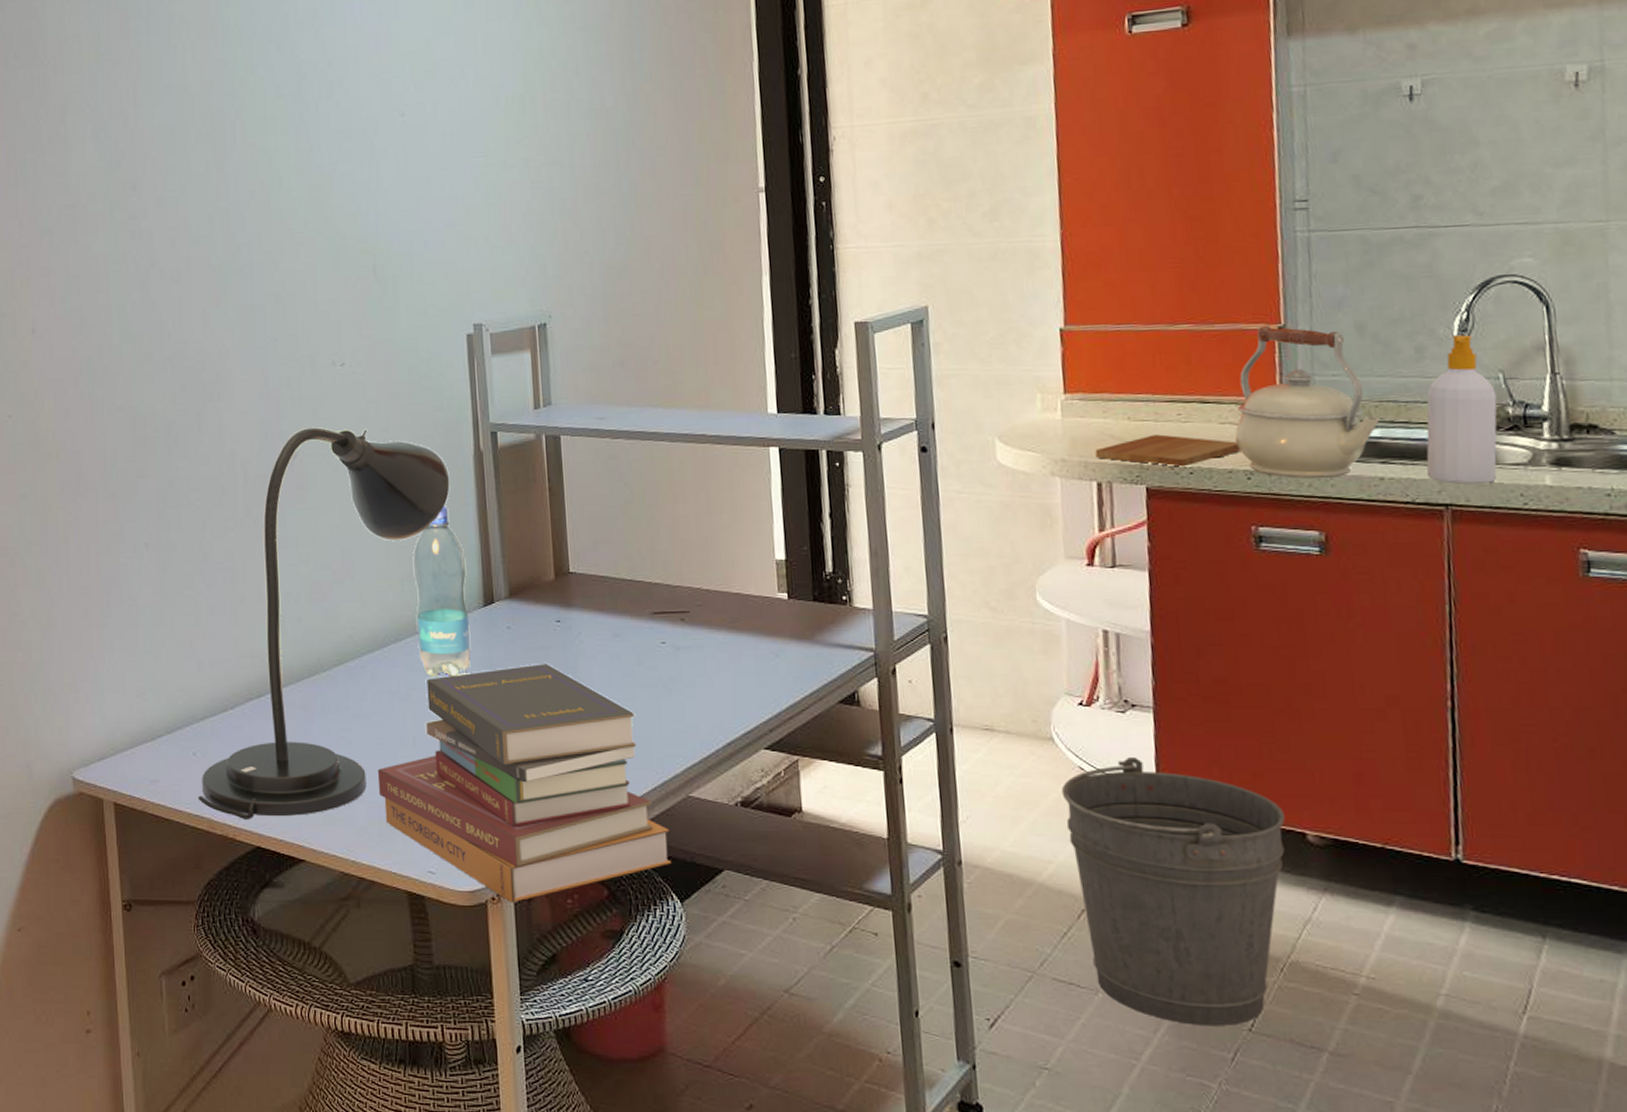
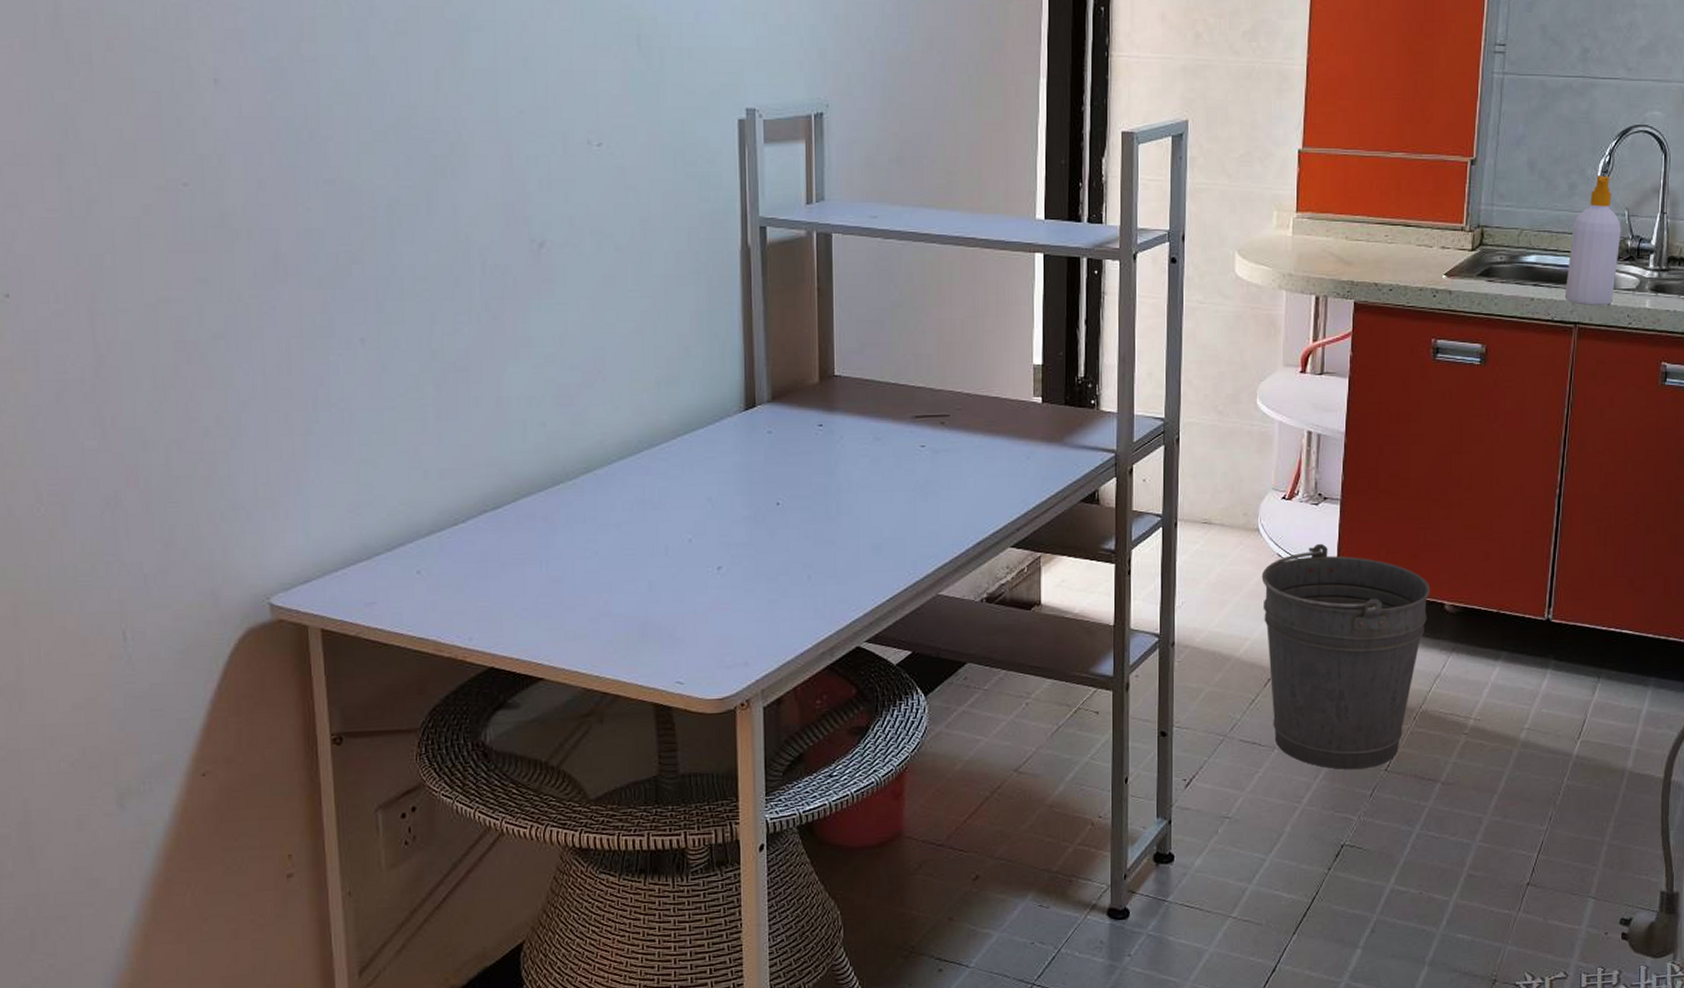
desk lamp: present [197,427,450,819] -> none [422,214,714,640]
books: present [377,664,672,904] -> none [625,468,919,708]
bottle: present [413,506,471,677] -> none [672,304,729,484]
cutting board: present [1095,434,1241,467] -> none [1317,254,1431,284]
kettle: present [1234,326,1380,479] -> none [1427,159,1537,298]

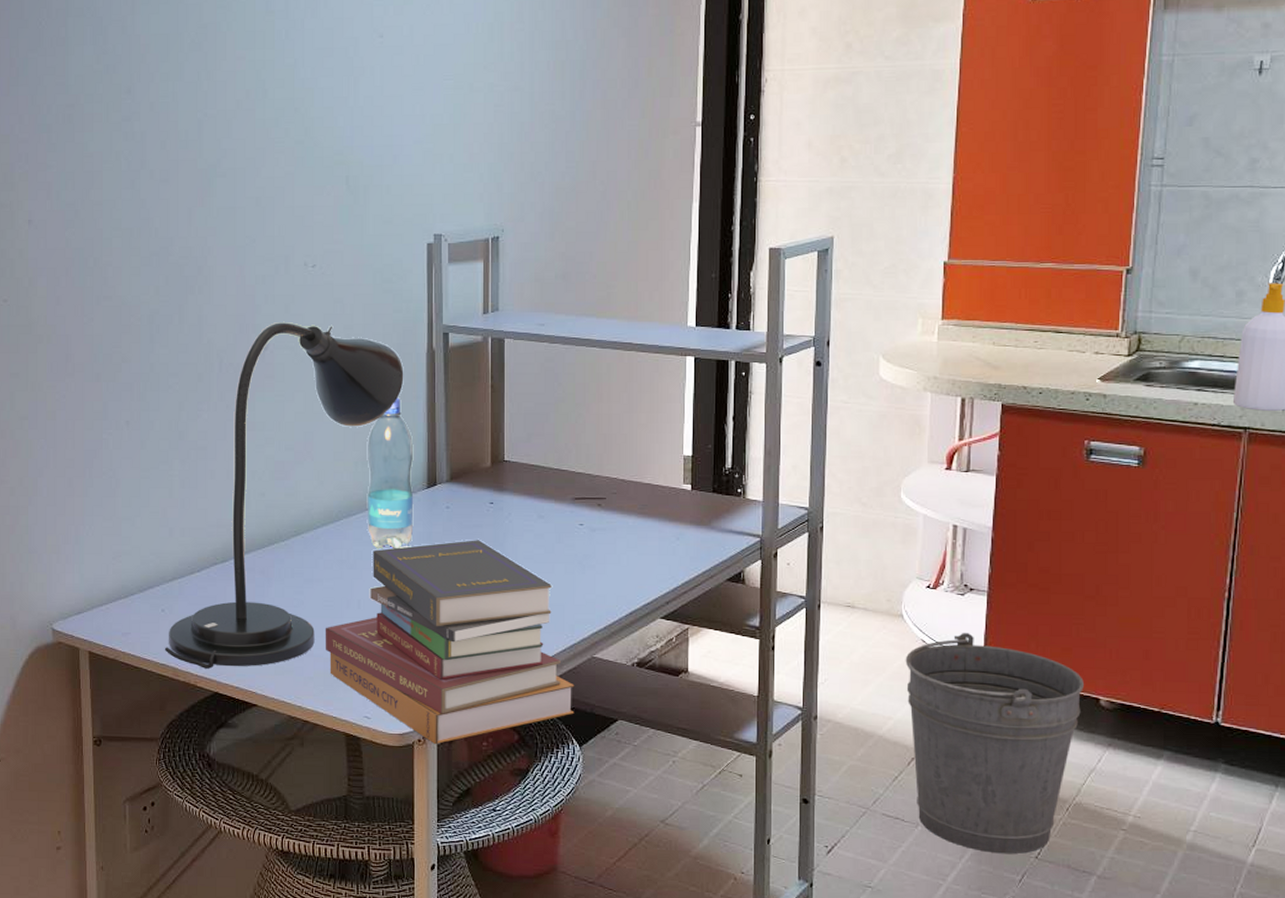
desk lamp: none [422,214,714,640] -> present [164,322,404,669]
books: none [625,468,919,708] -> present [325,540,575,745]
bottle: none [672,304,729,484] -> present [368,397,413,550]

